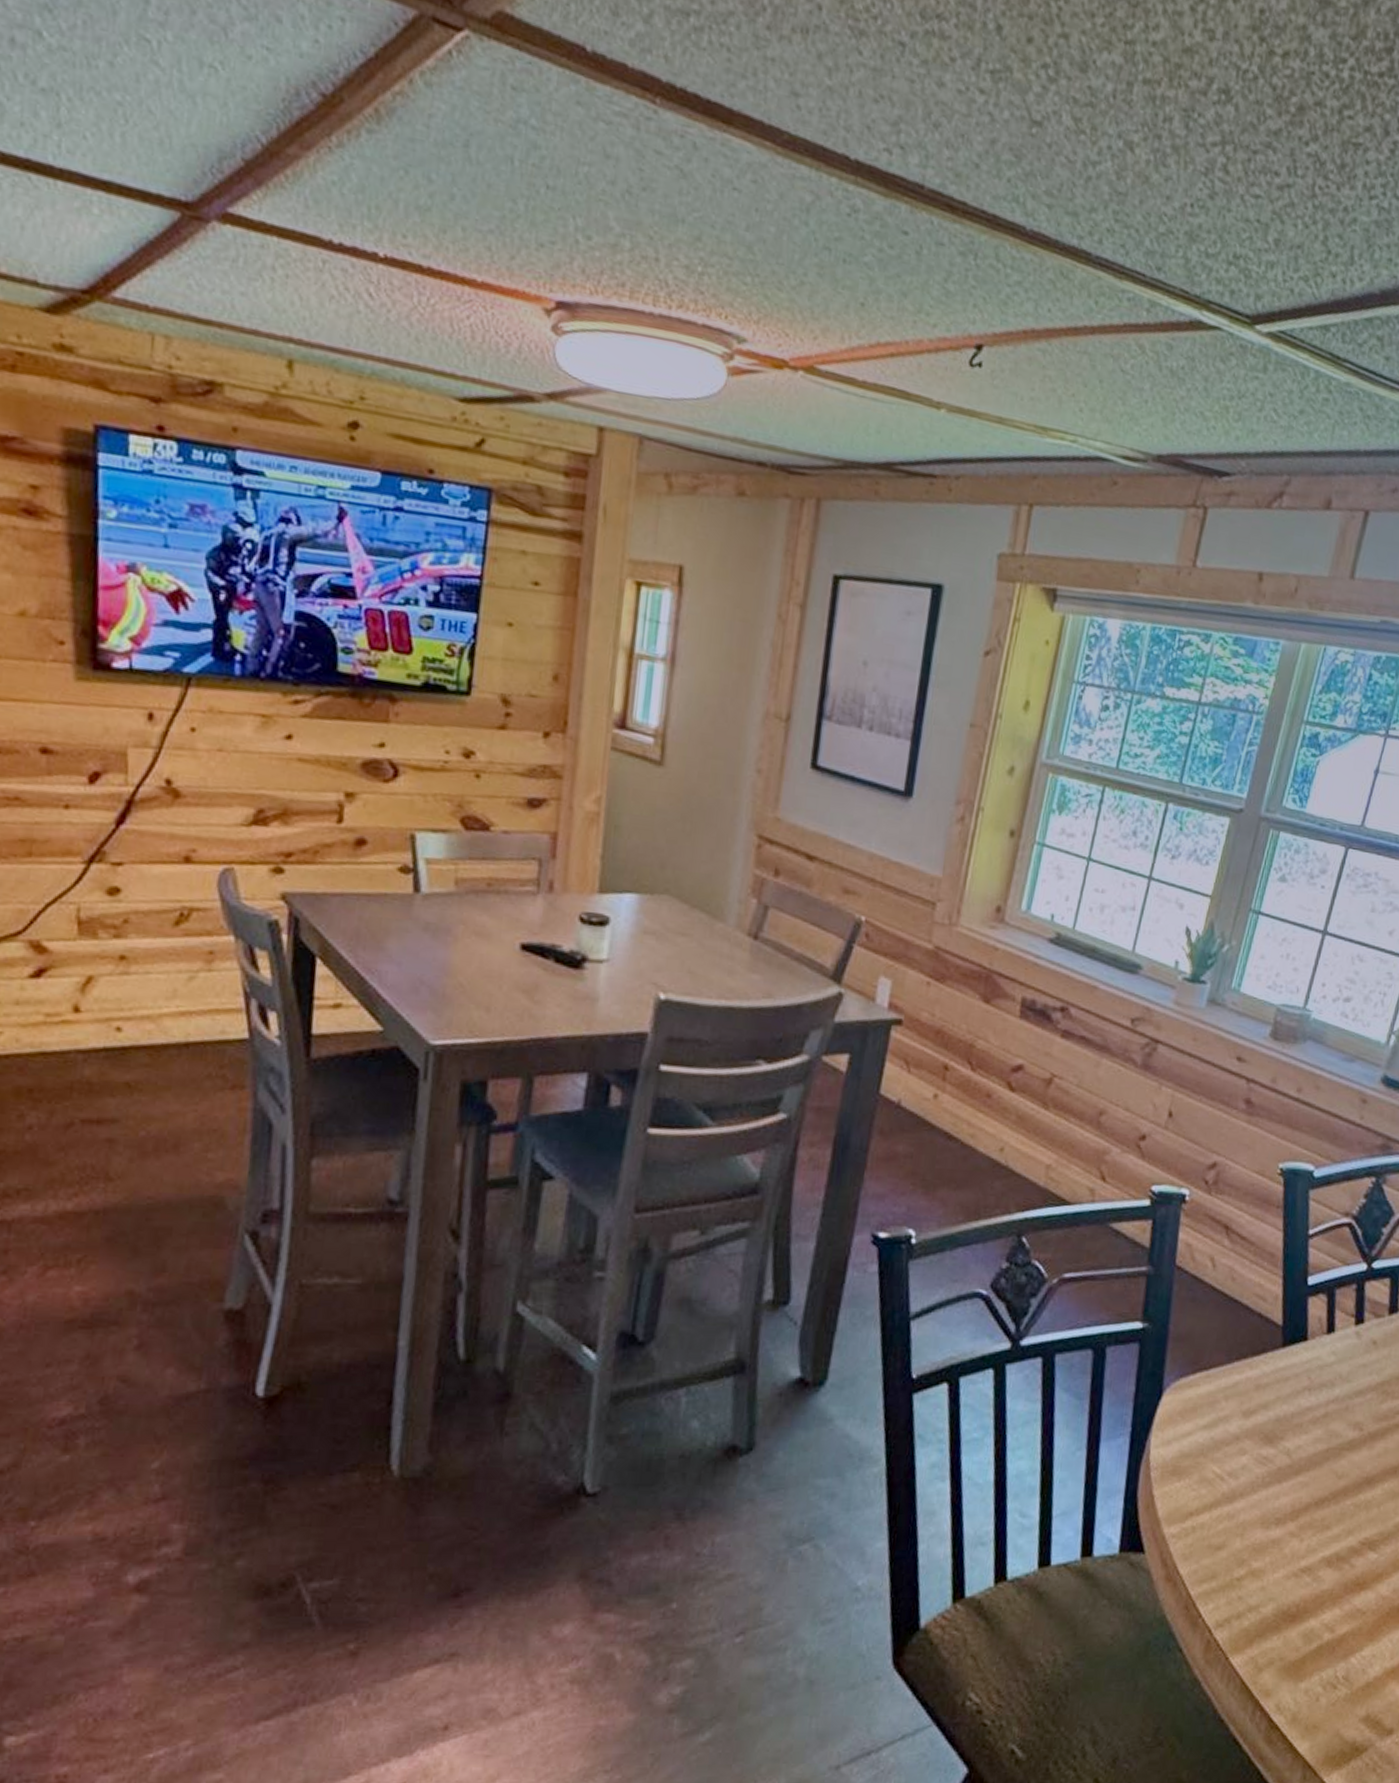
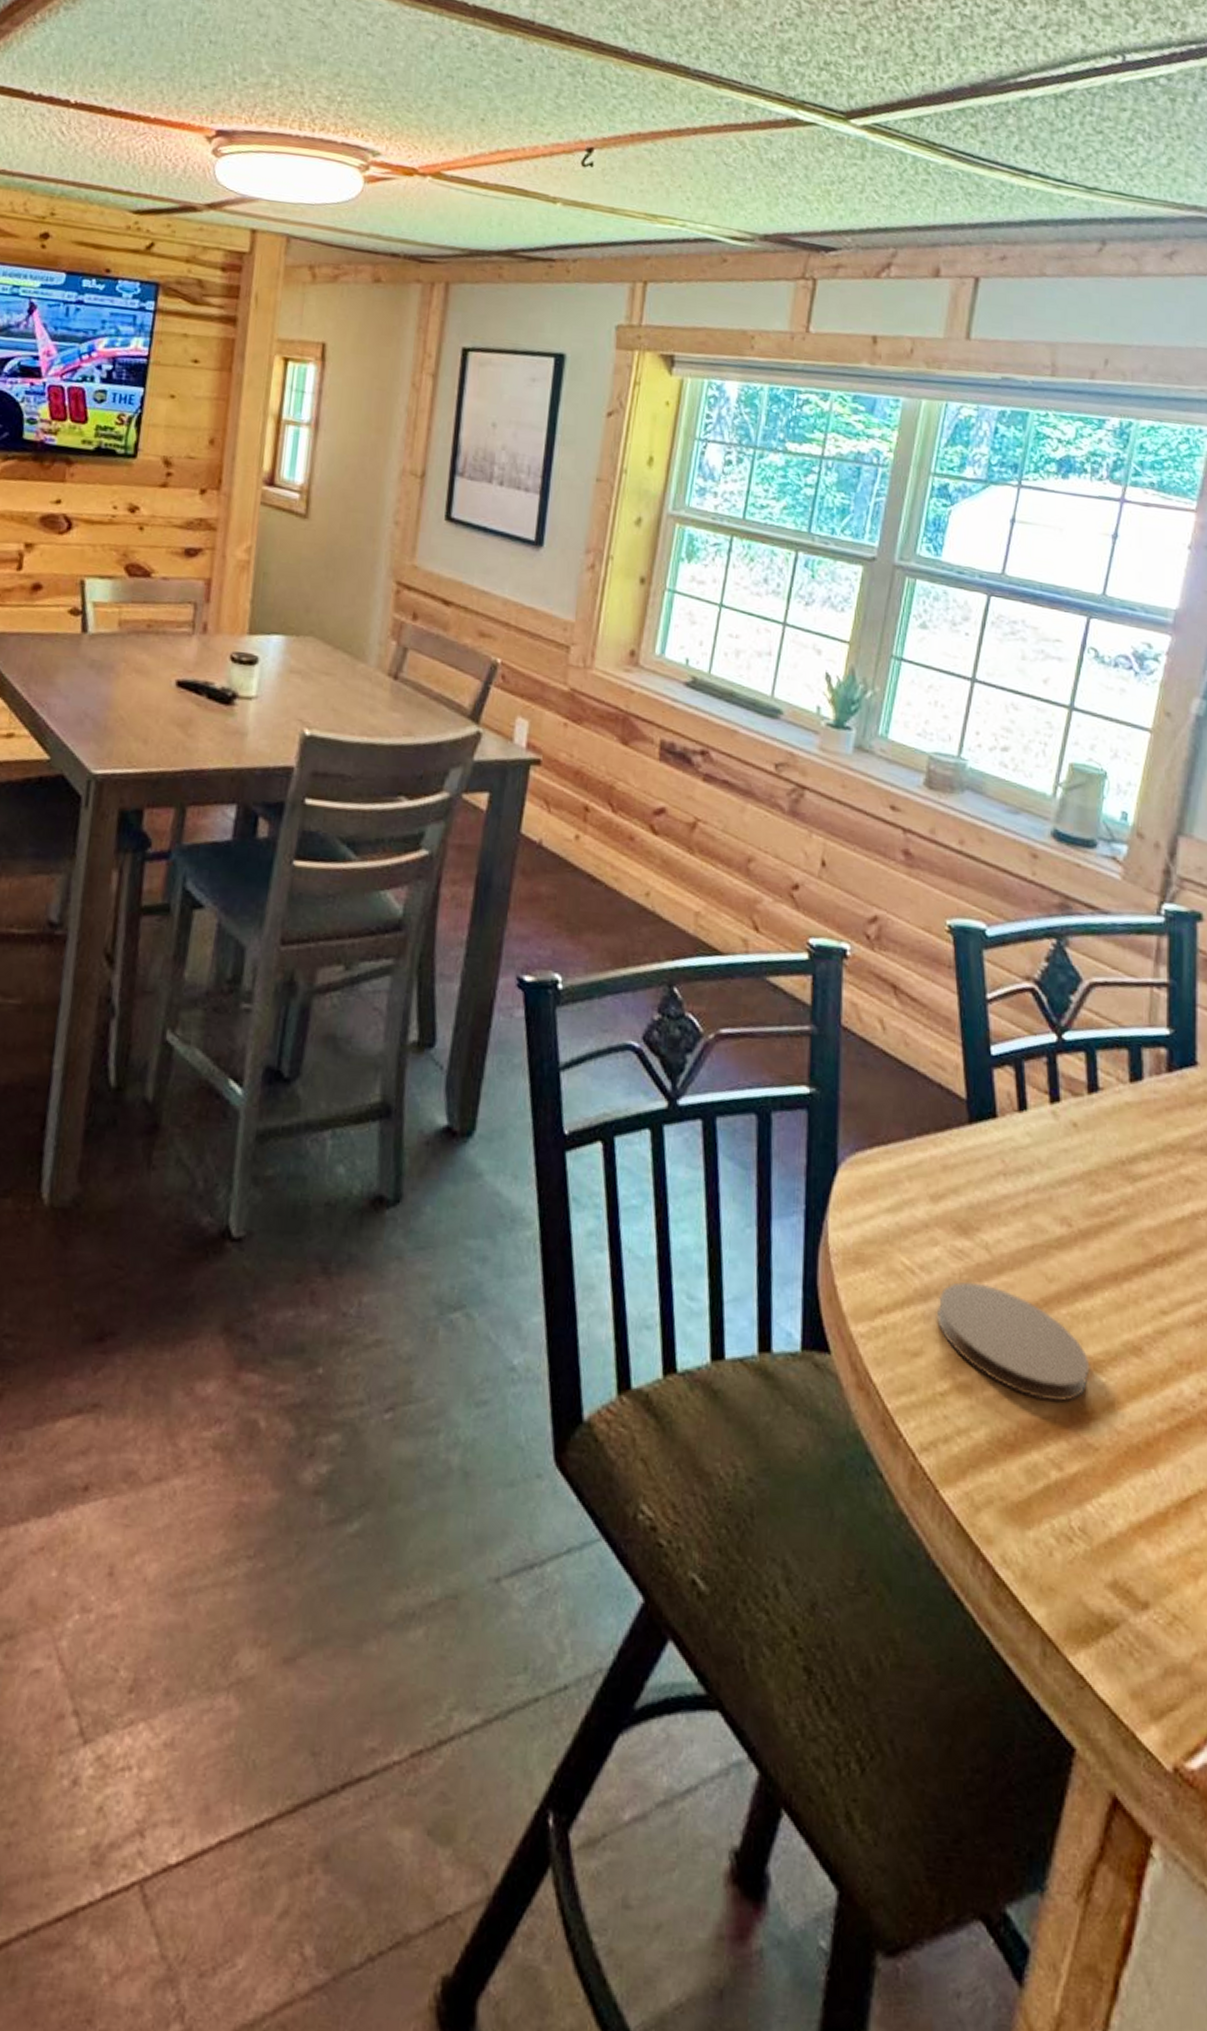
coaster: none [1239,1483,1366,1577] -> present [936,1281,1090,1402]

